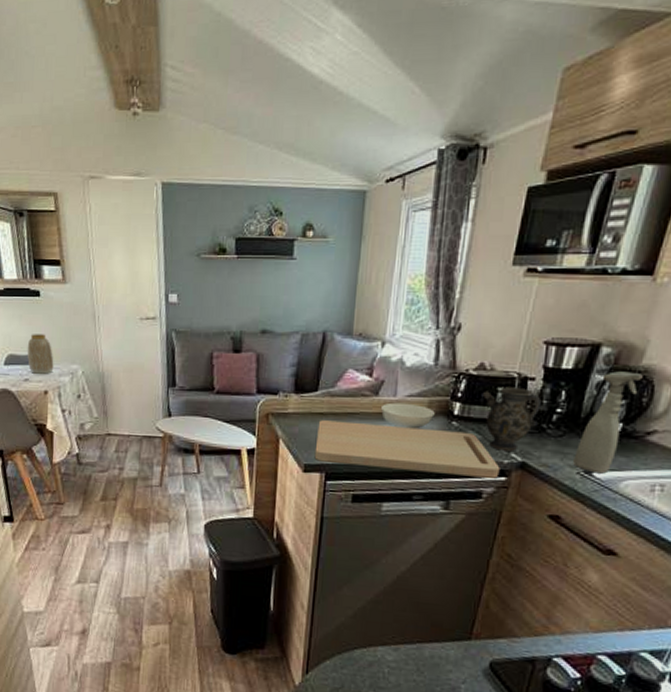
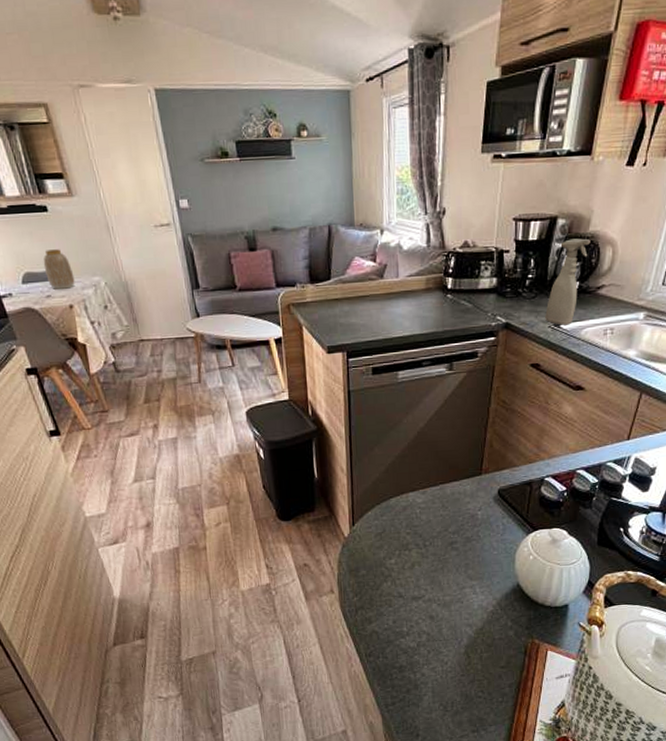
cutting board: present [314,420,500,478] -> none [334,302,490,343]
bowl: present [380,402,435,429] -> none [386,282,432,306]
ewer: present [483,387,541,451] -> none [470,259,516,315]

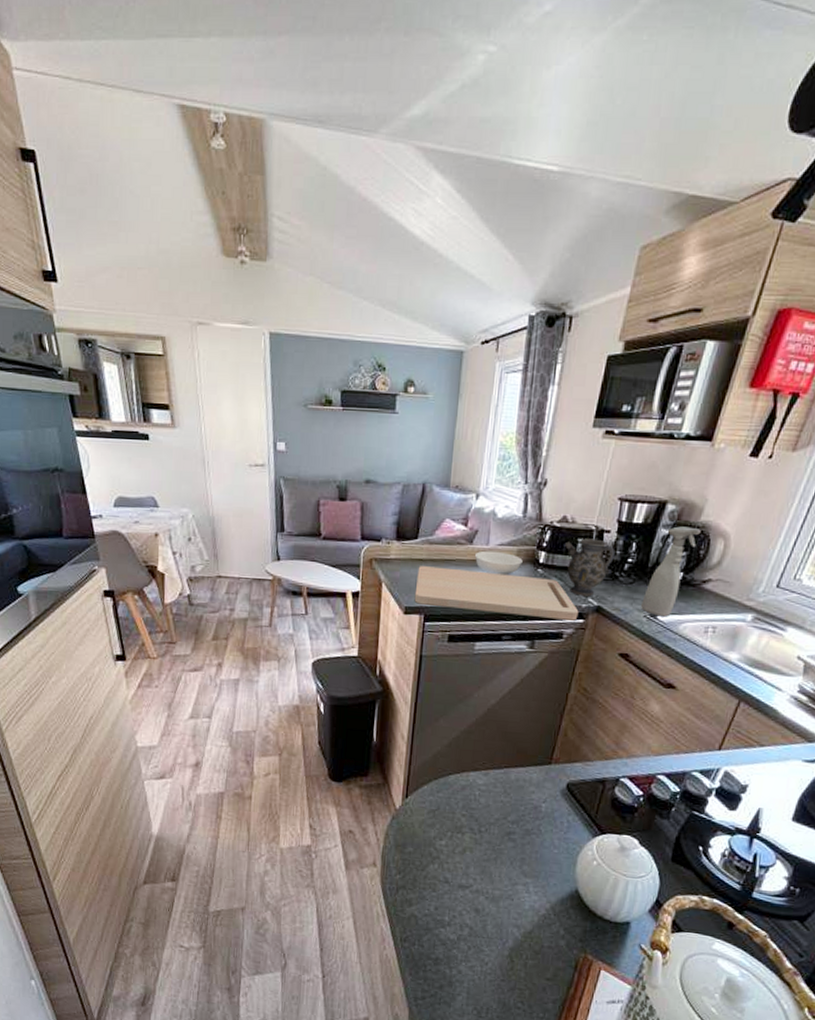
vase: present [43,249,75,291] -> none [136,477,164,518]
cutting board: none [334,302,490,343] -> present [414,566,579,621]
bowl: none [386,282,432,306] -> present [474,550,523,576]
ewer: none [470,259,516,315] -> present [565,538,615,596]

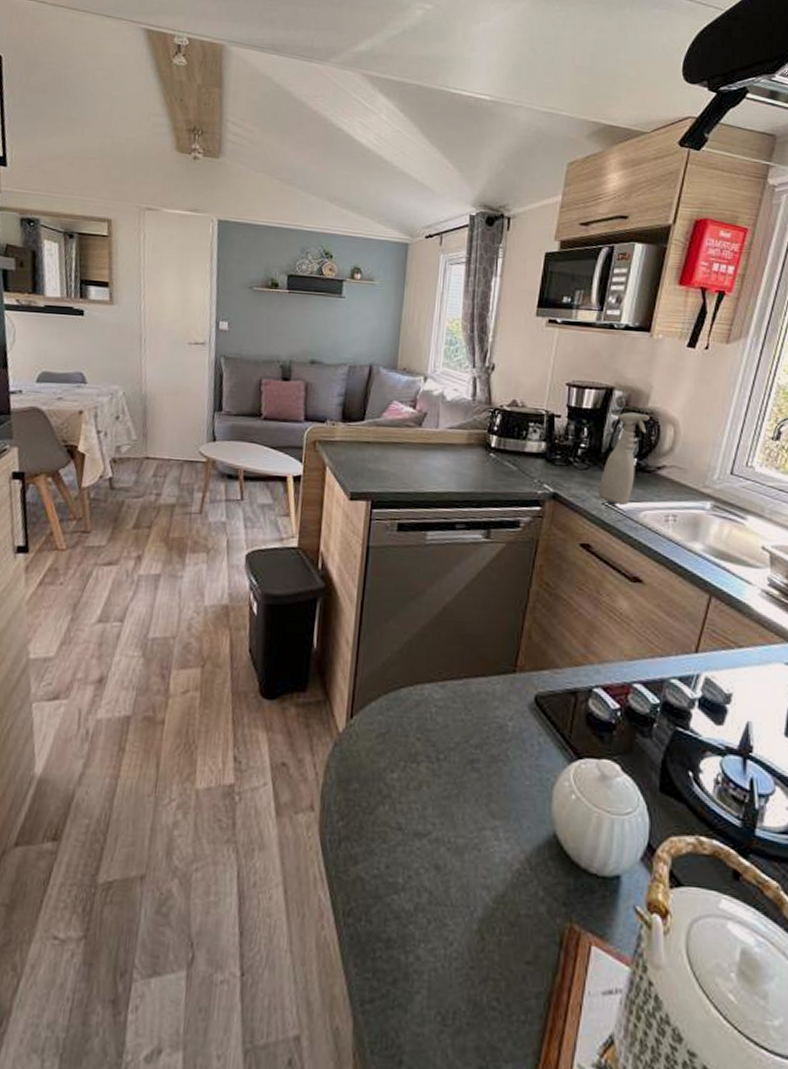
cutting board: present [414,566,579,621] -> none [360,449,535,508]
bowl: present [474,550,523,576] -> none [423,433,474,460]
ewer: present [565,538,615,596] -> none [517,422,567,482]

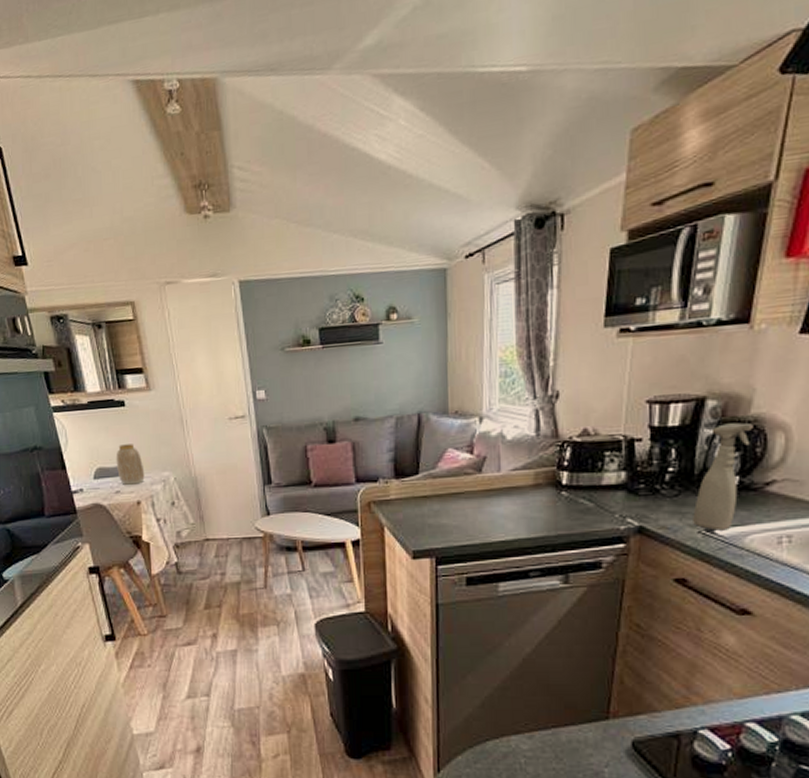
vase: none [63,352,93,395] -> present [116,444,145,486]

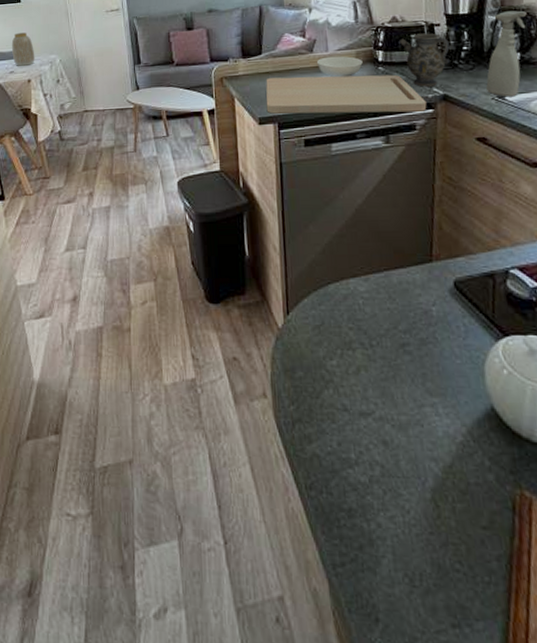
cutting board: none [422,501,618,547] -> present [266,74,427,114]
bowl: none [485,477,542,504] -> present [316,56,363,78]
ewer: none [590,450,652,517] -> present [400,33,450,87]

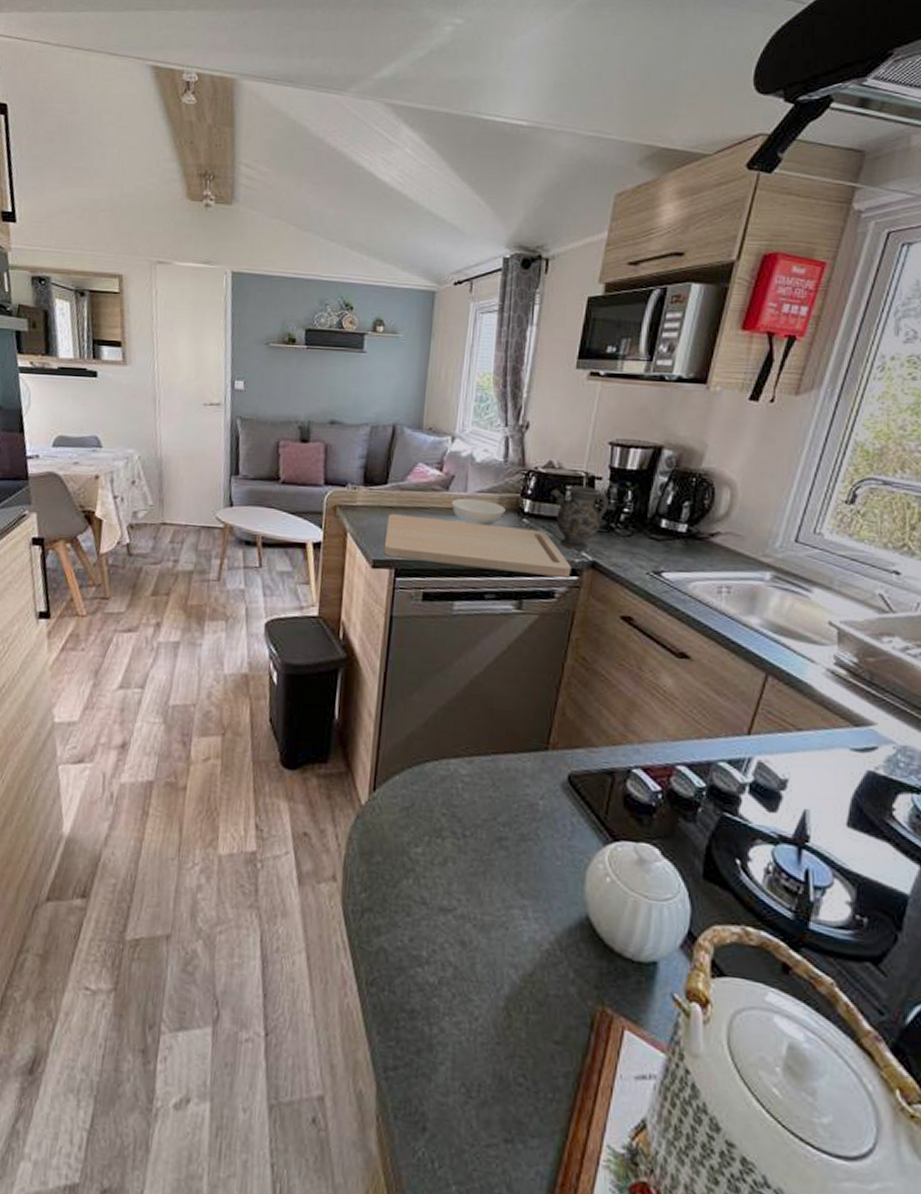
vase: present [11,32,35,67] -> none [78,415,108,459]
spray bottle: present [486,10,527,97] -> none [642,473,703,575]

